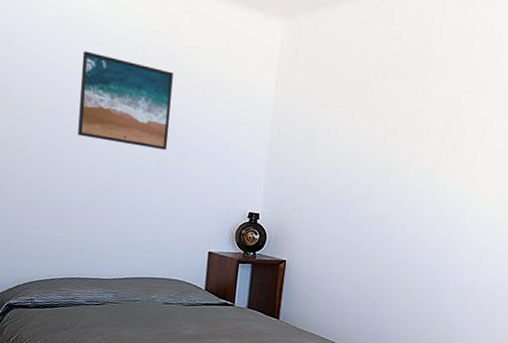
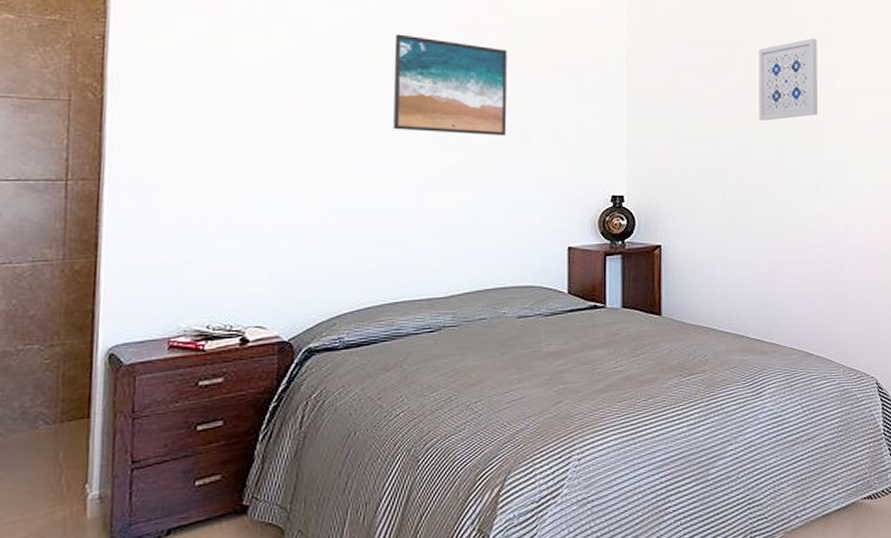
wall art: none [389,82,457,160] -> present [758,38,817,121]

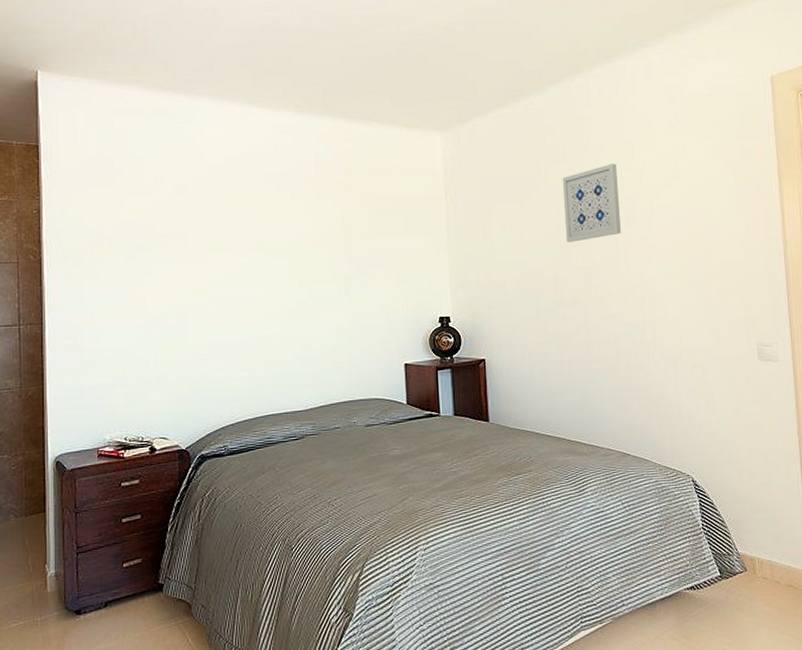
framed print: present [393,34,507,137] -> none [253,190,348,271]

